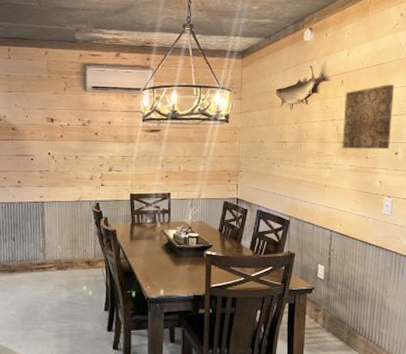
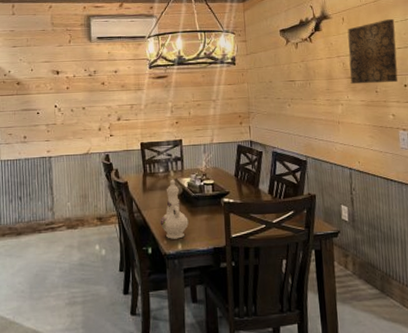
ewer: none [144,230,172,285] -> present [160,179,189,239]

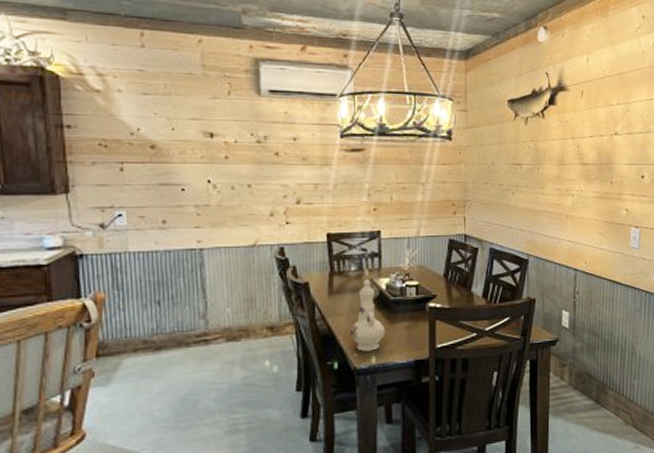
wall art: present [347,18,398,85] -> none [584,96,639,173]

